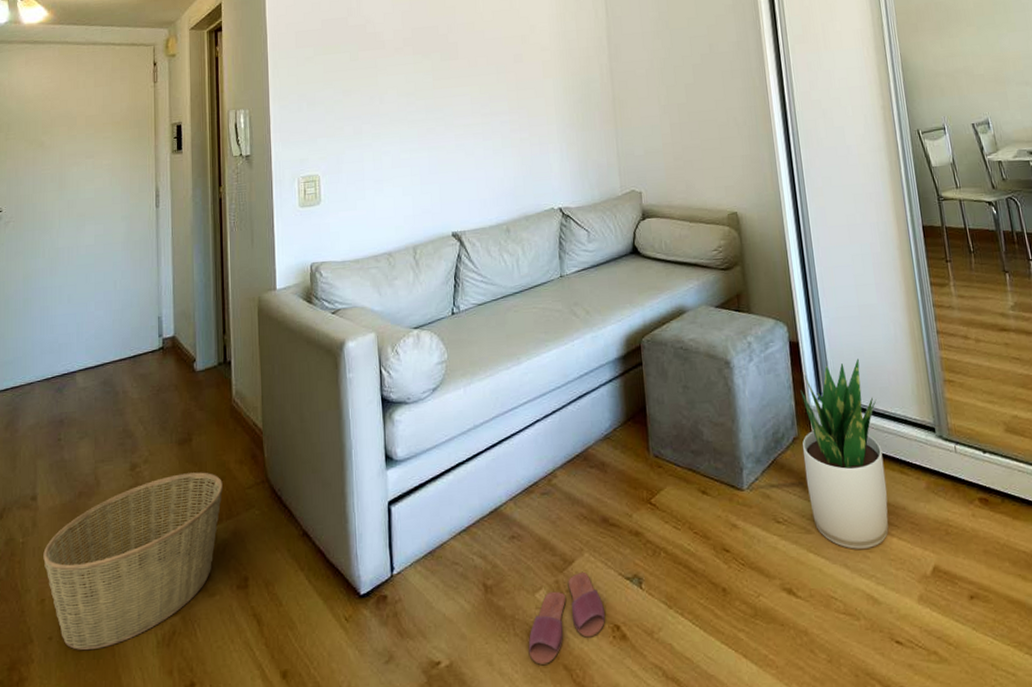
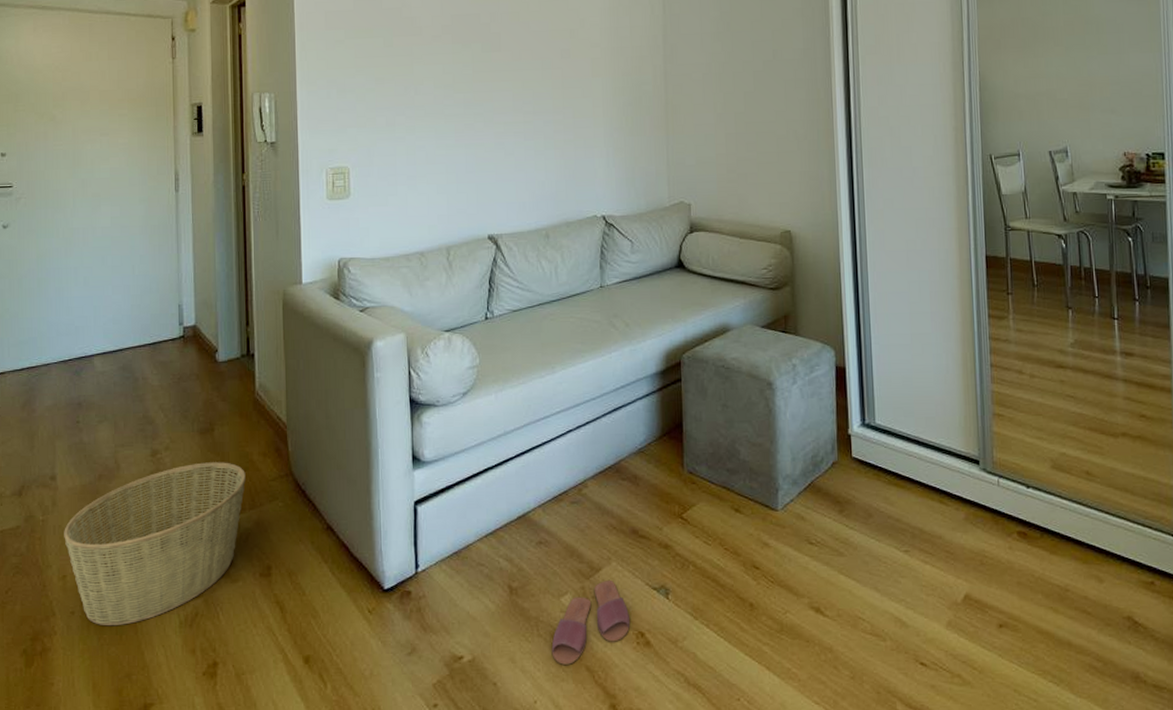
planter: present [800,358,889,549] -> none [841,387,925,574]

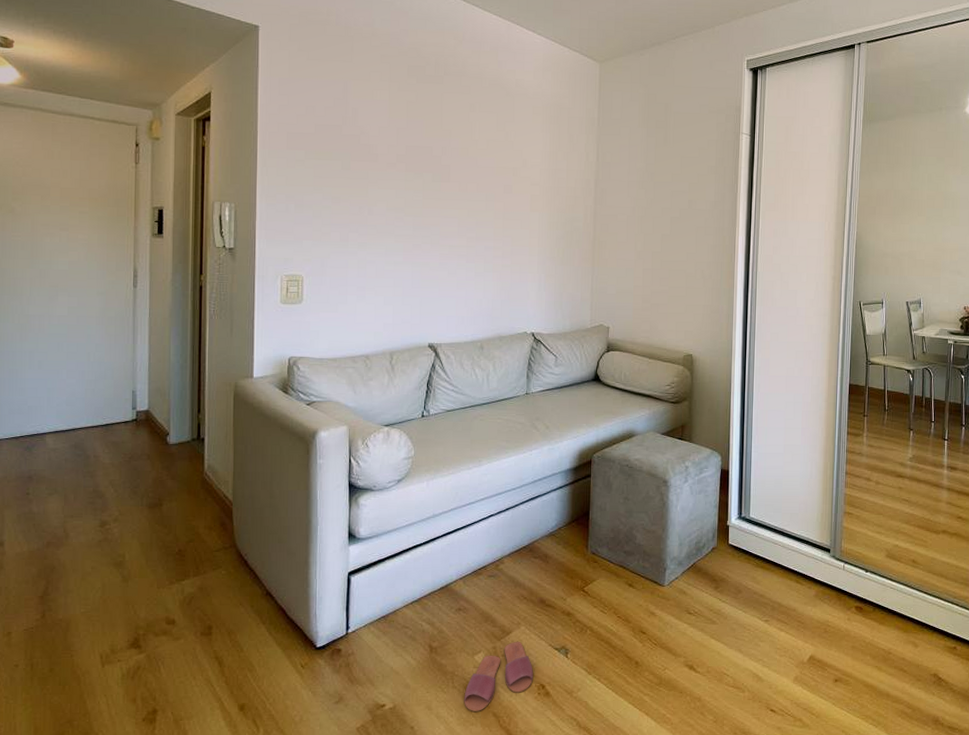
basket: present [64,462,246,626] -> none [10,533,191,678]

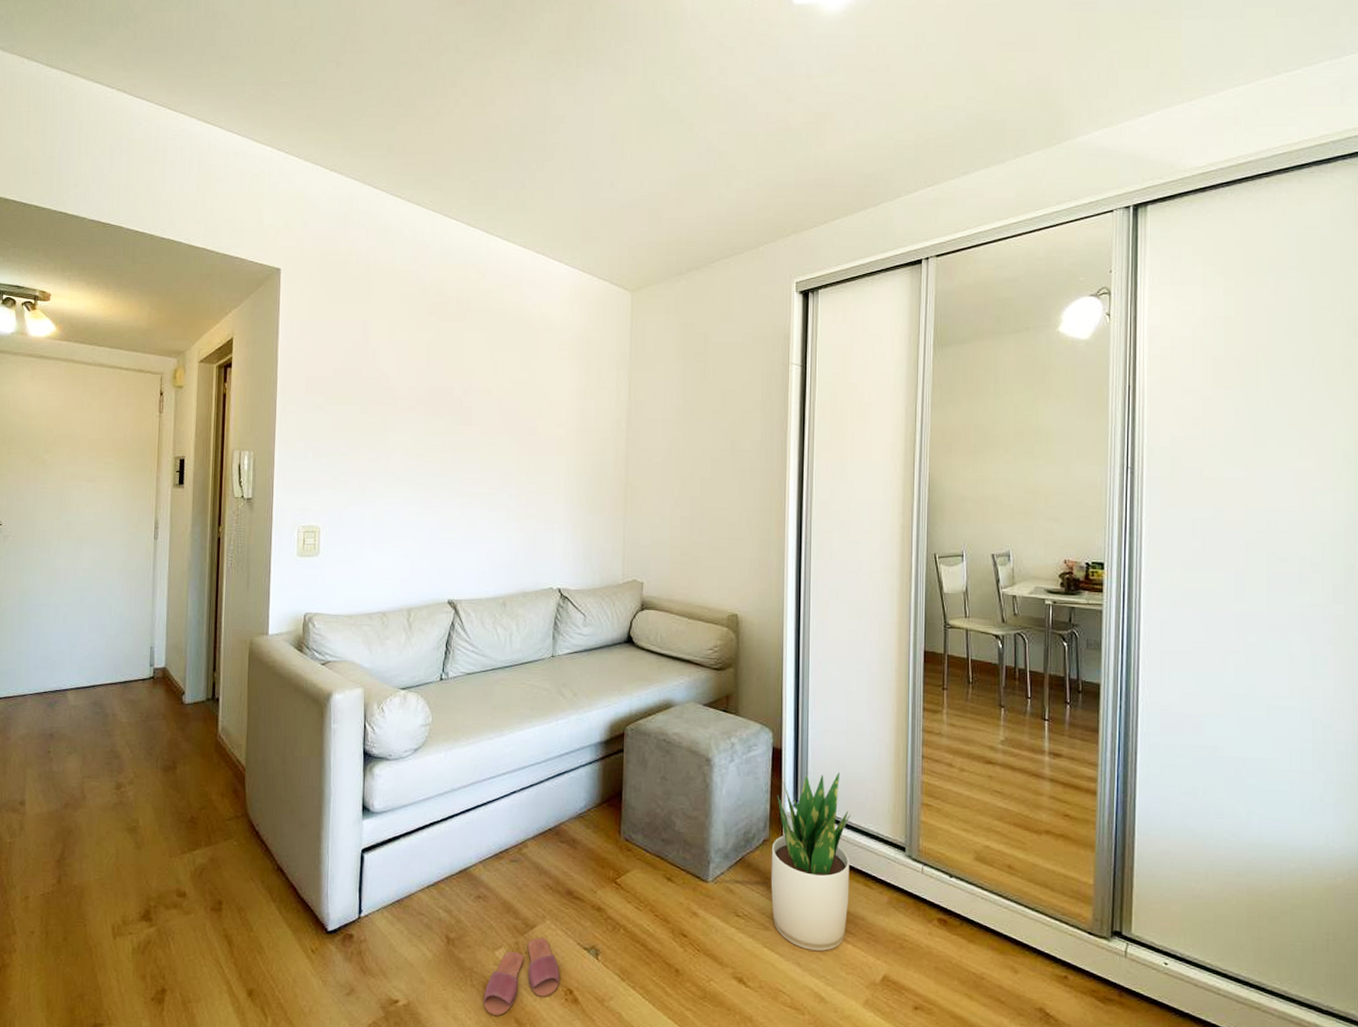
planter: none [718,488,787,638] -> present [770,772,852,951]

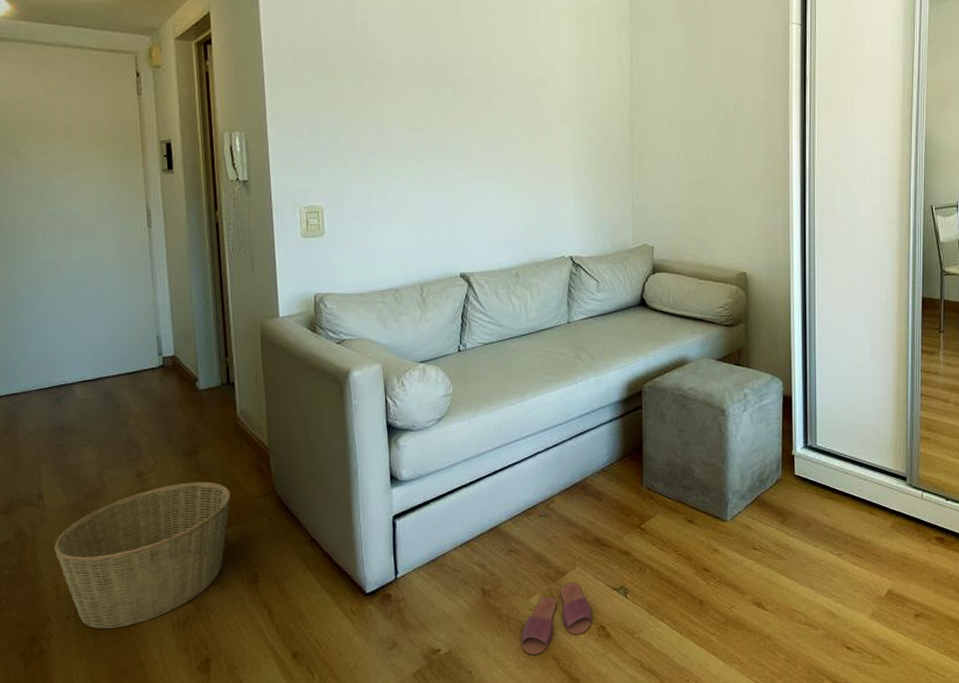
basket: none [29,798,204,948] -> present [54,482,231,630]
planter: present [770,772,852,951] -> none [784,414,857,574]

